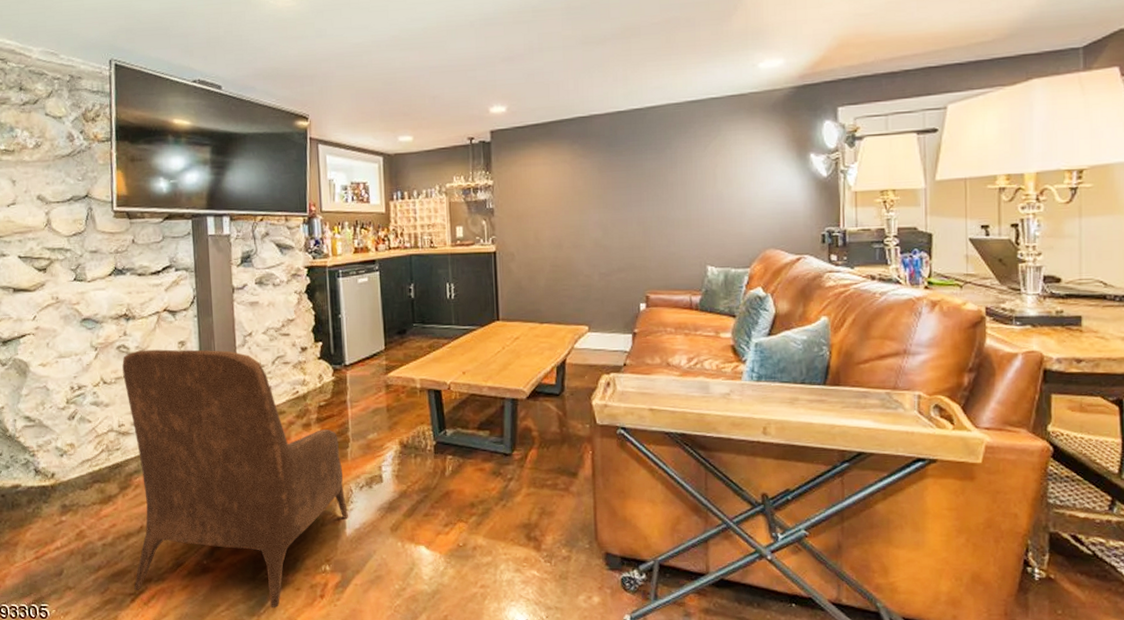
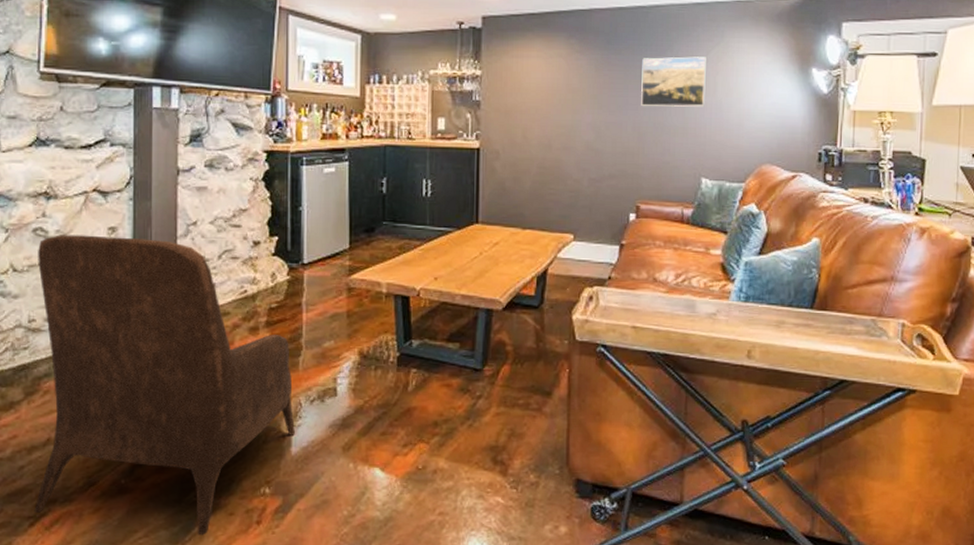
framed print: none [643,151,706,202] -> present [641,56,706,107]

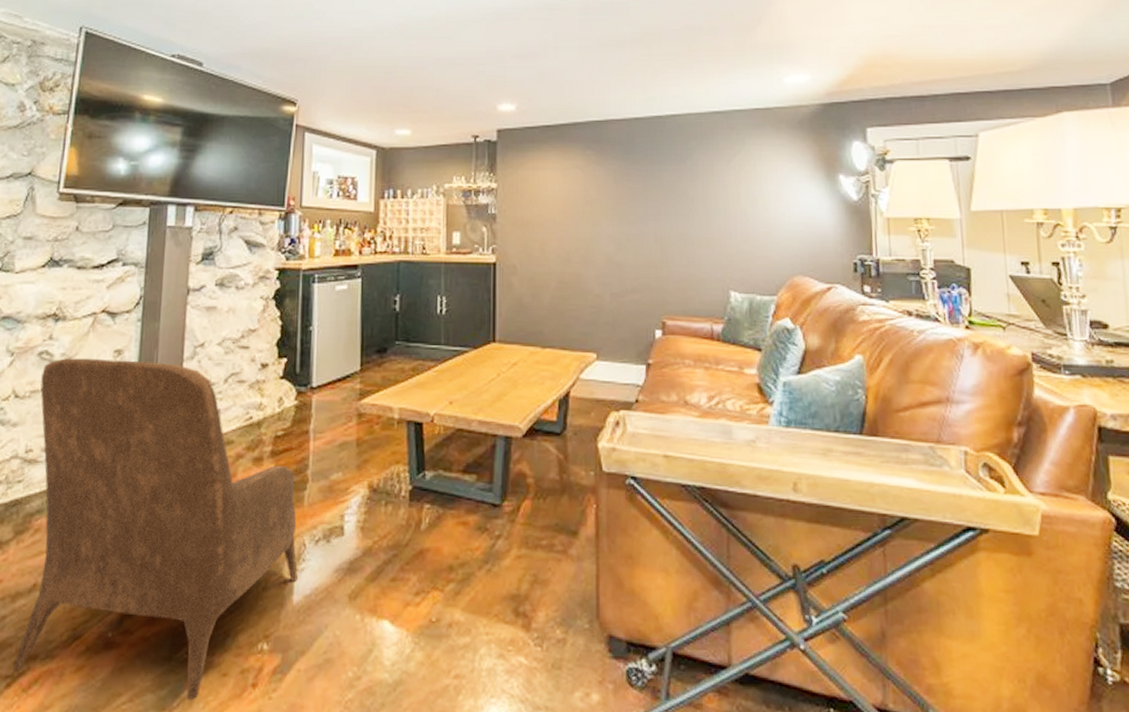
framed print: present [641,56,706,107] -> none [661,165,729,217]

